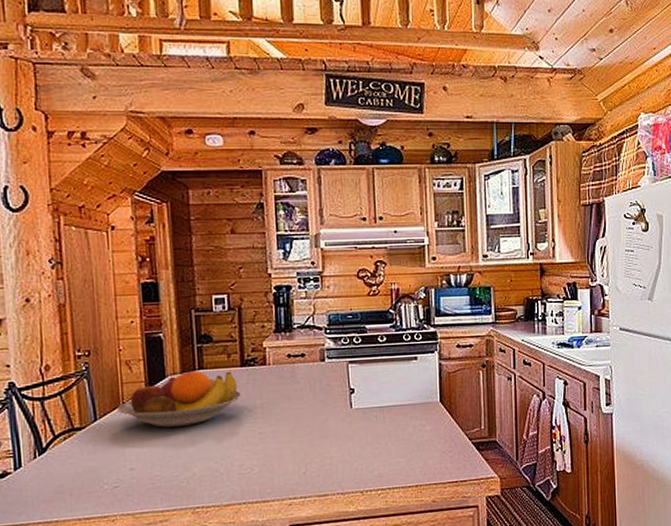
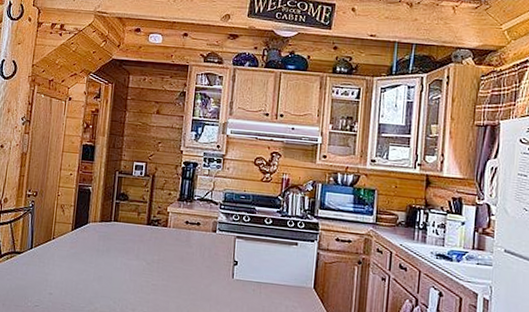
fruit bowl: present [117,370,243,428] -> none [48,221,145,267]

